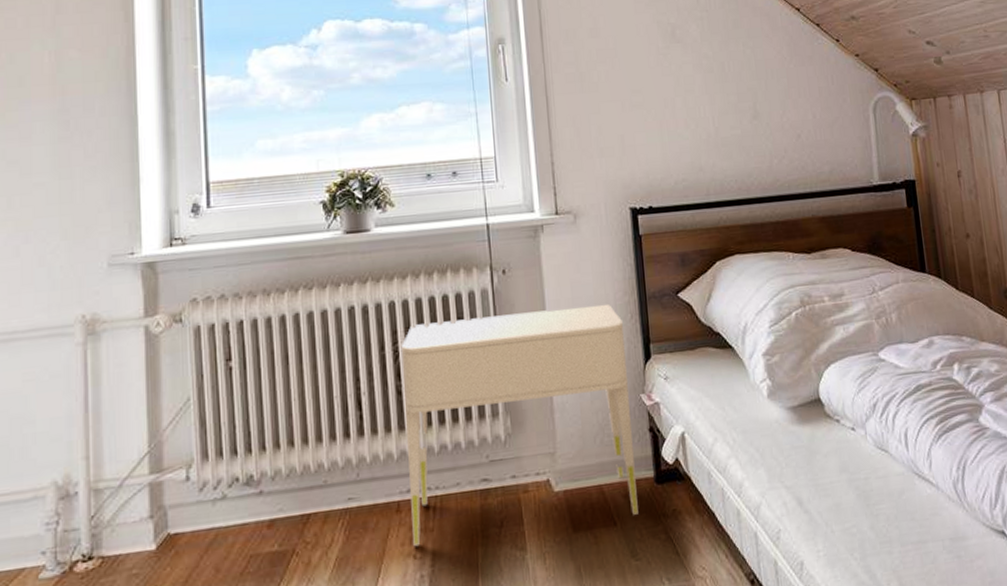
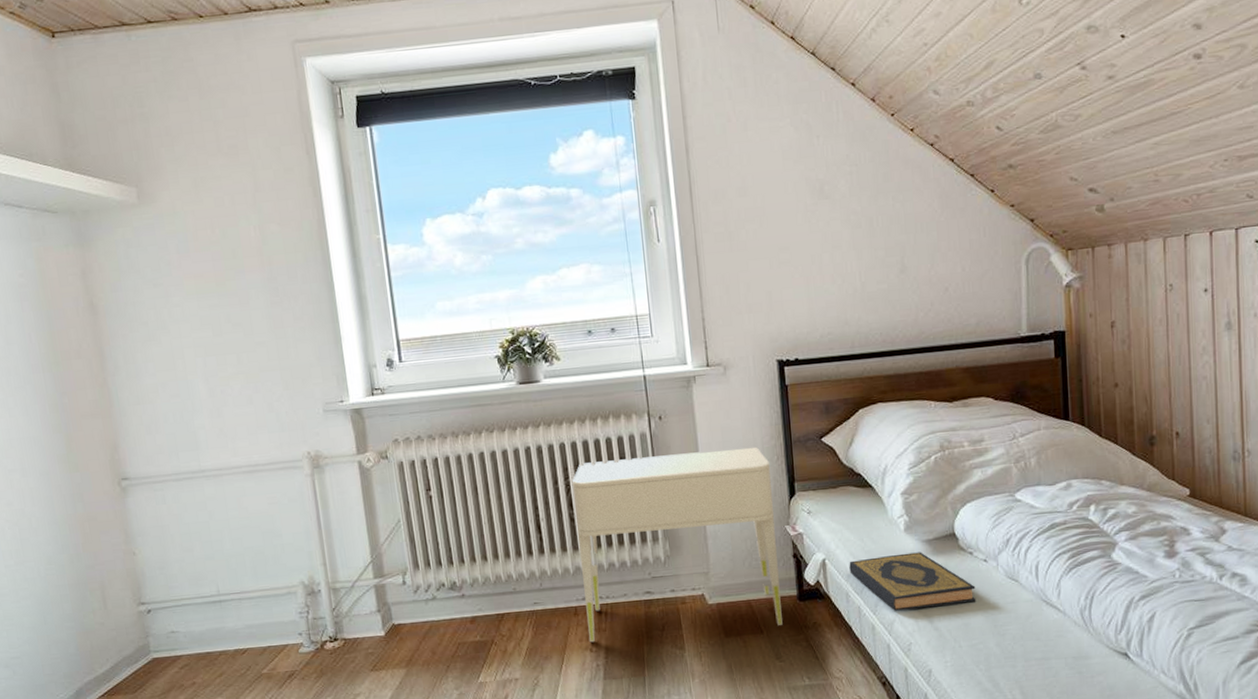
hardback book: none [710,421,846,492] -> present [849,552,976,611]

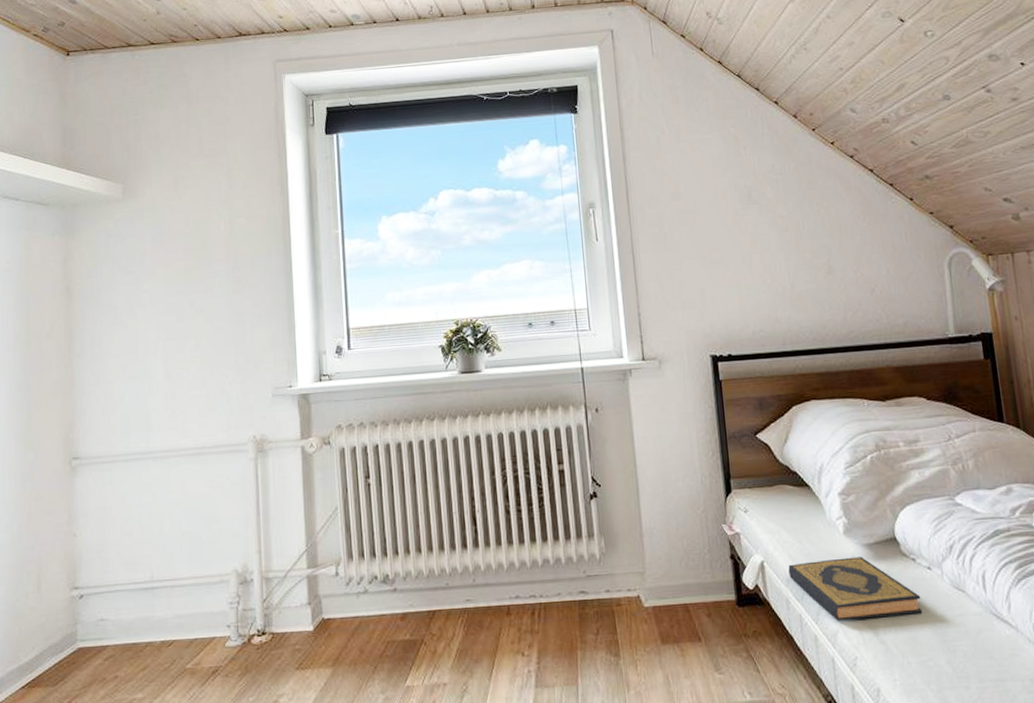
nightstand: present [571,446,783,643] -> none [508,441,721,646]

